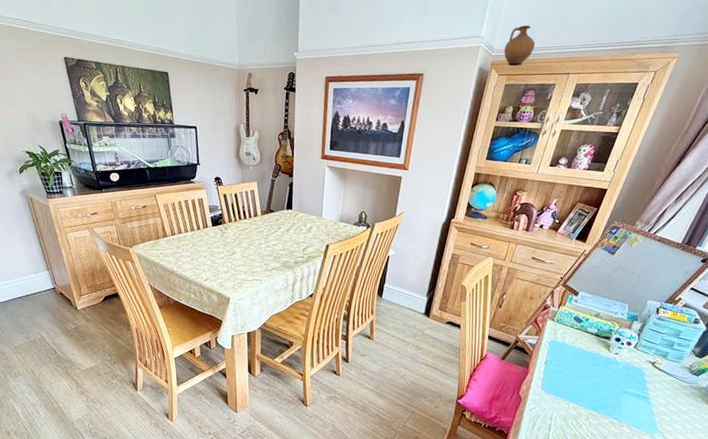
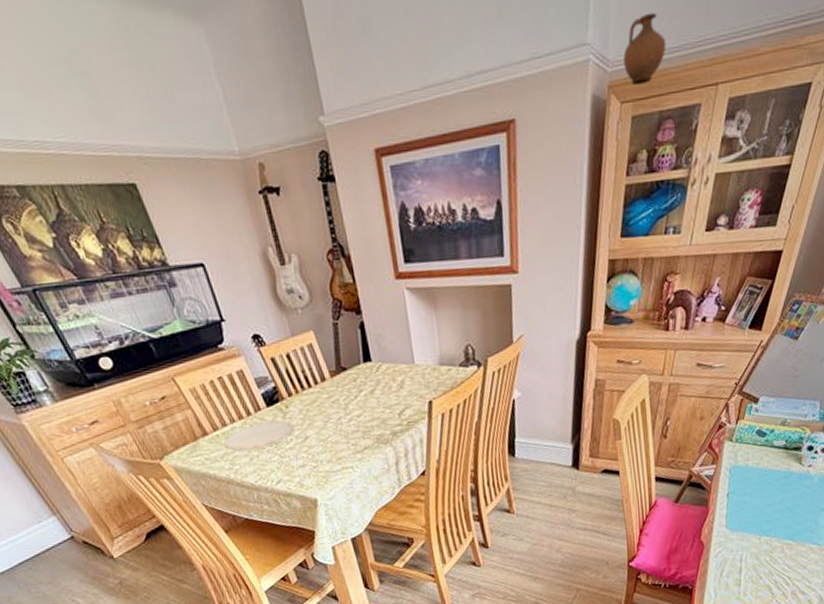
plate: none [177,236,227,254] -> present [225,420,294,452]

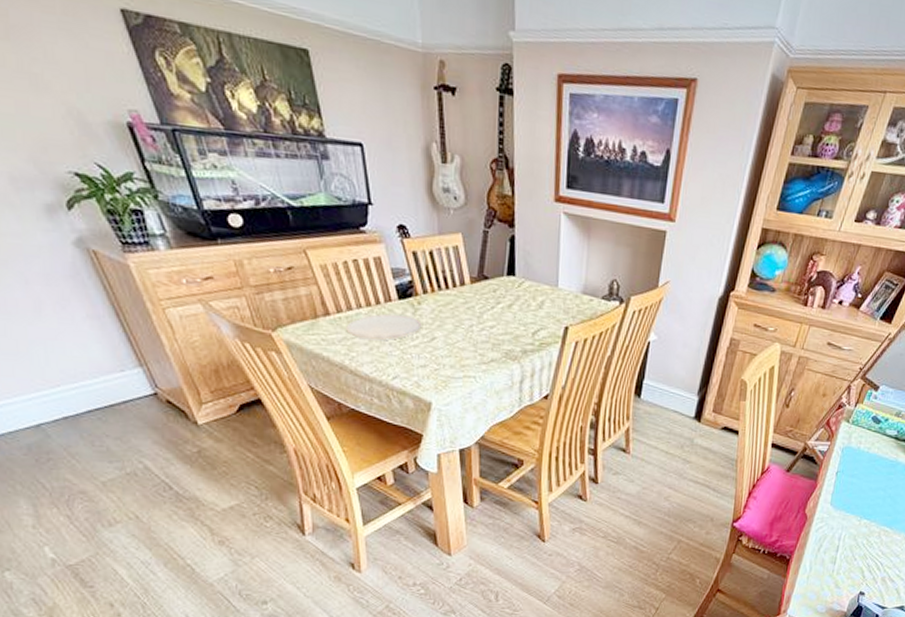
ceramic jug: present [623,12,667,86] -> none [805,14,847,77]

